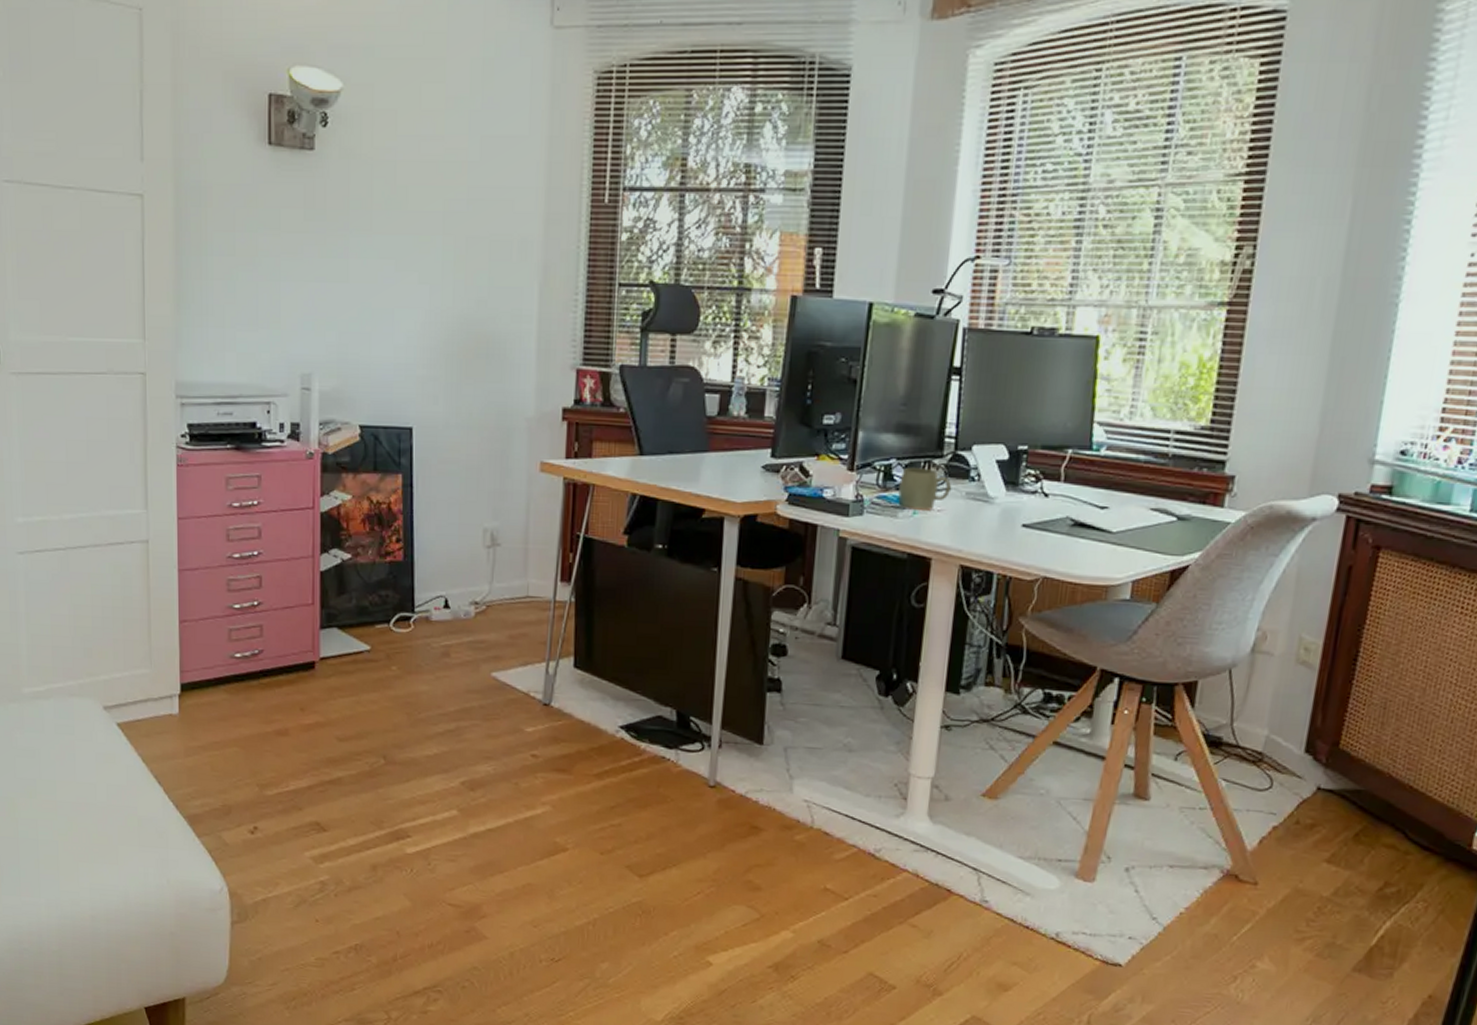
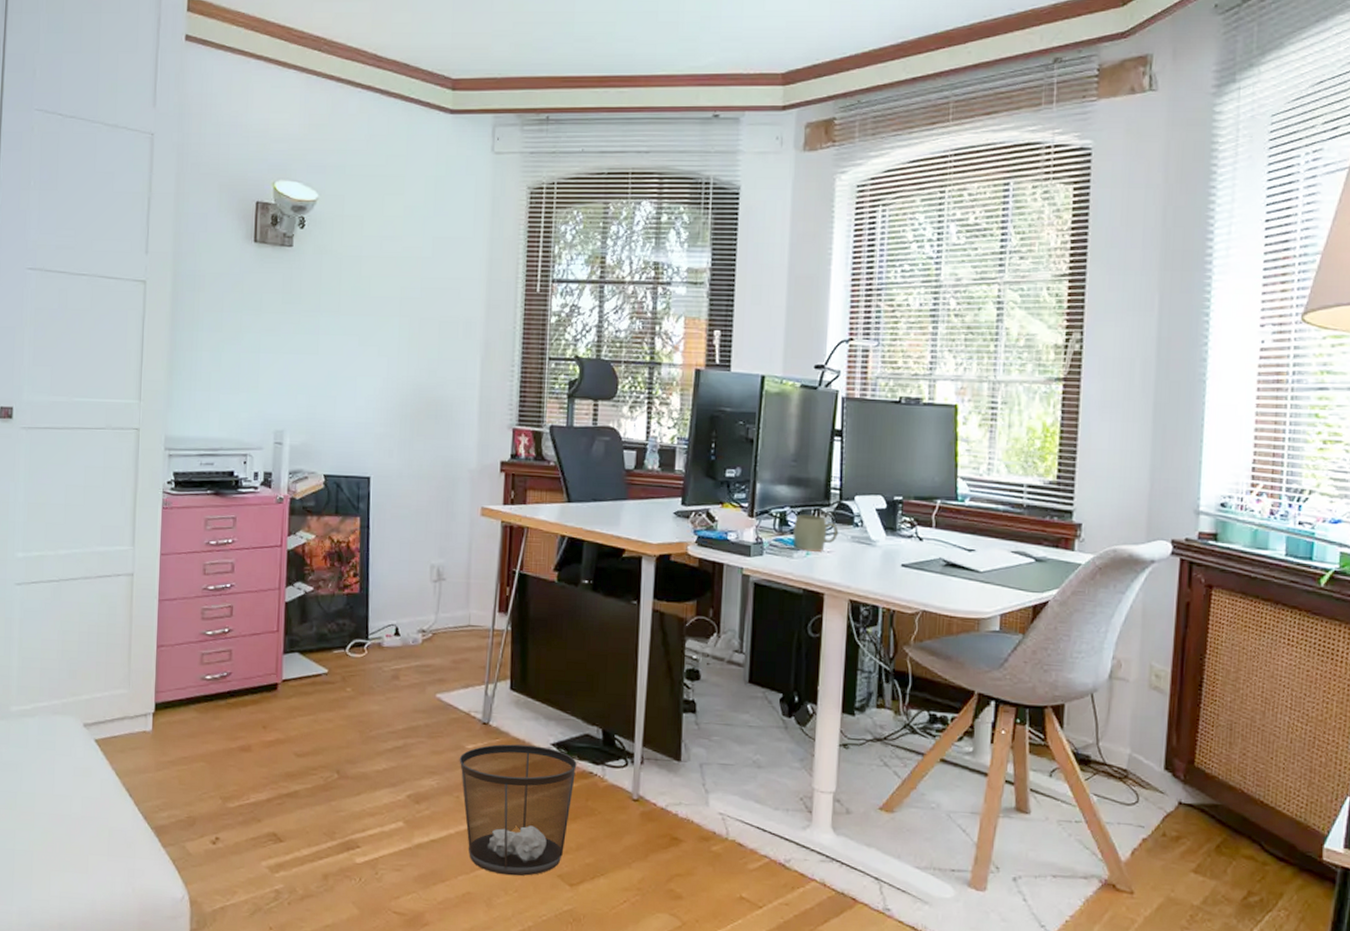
waste bin: none [517,726,648,867] -> present [459,744,577,876]

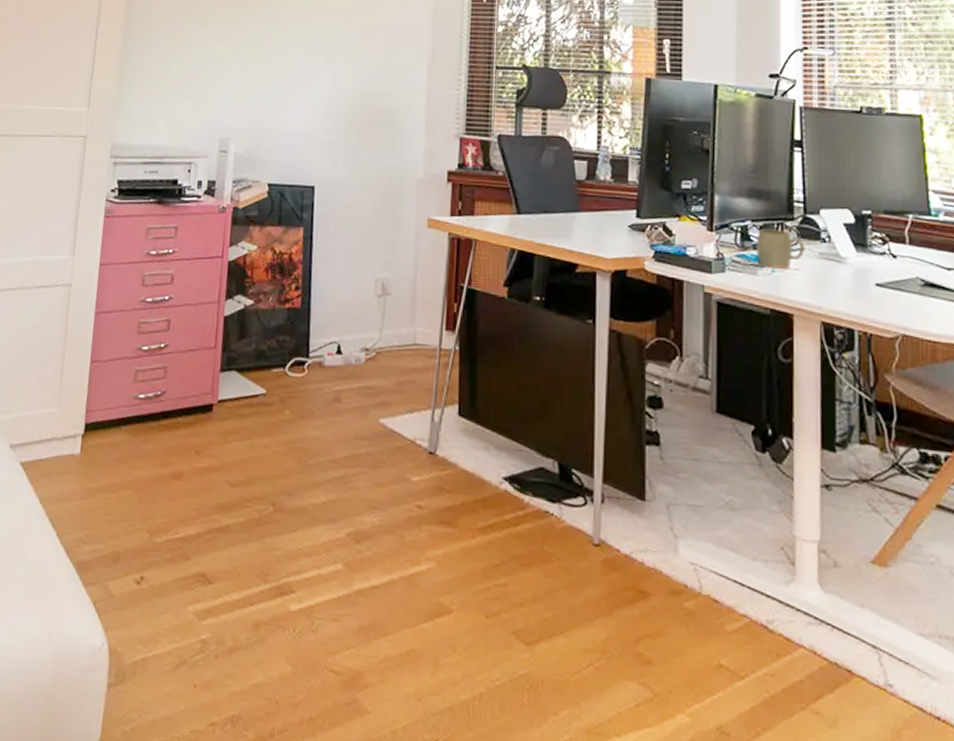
waste bin: present [459,744,577,876] -> none [403,476,531,632]

